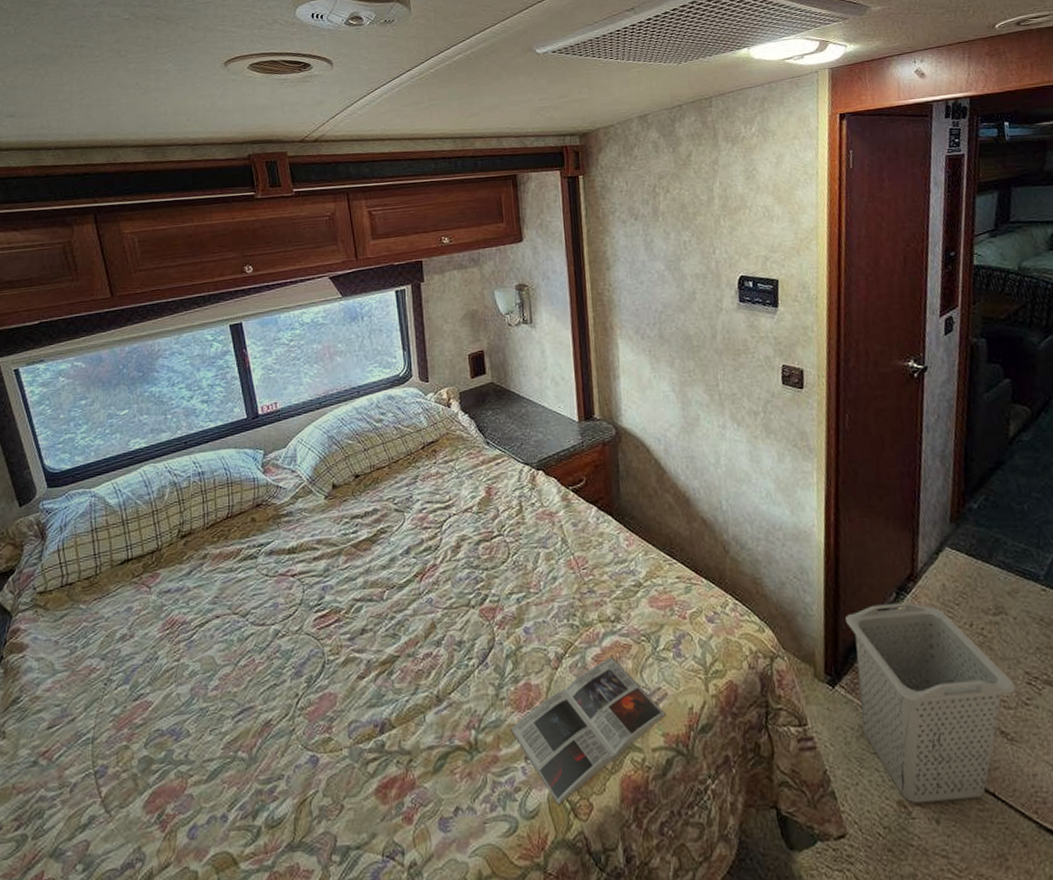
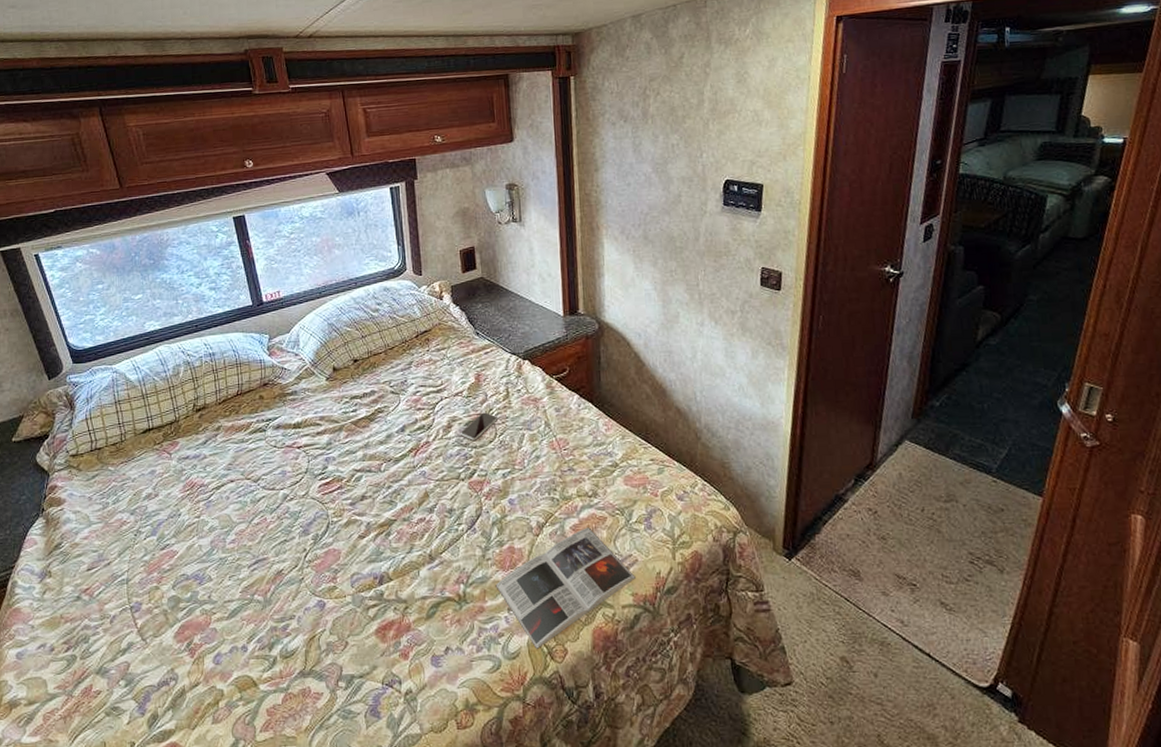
smartphone: none [469,529,510,563] -> present [460,412,498,442]
laundry basket: present [845,602,1017,804] -> none [806,488,959,660]

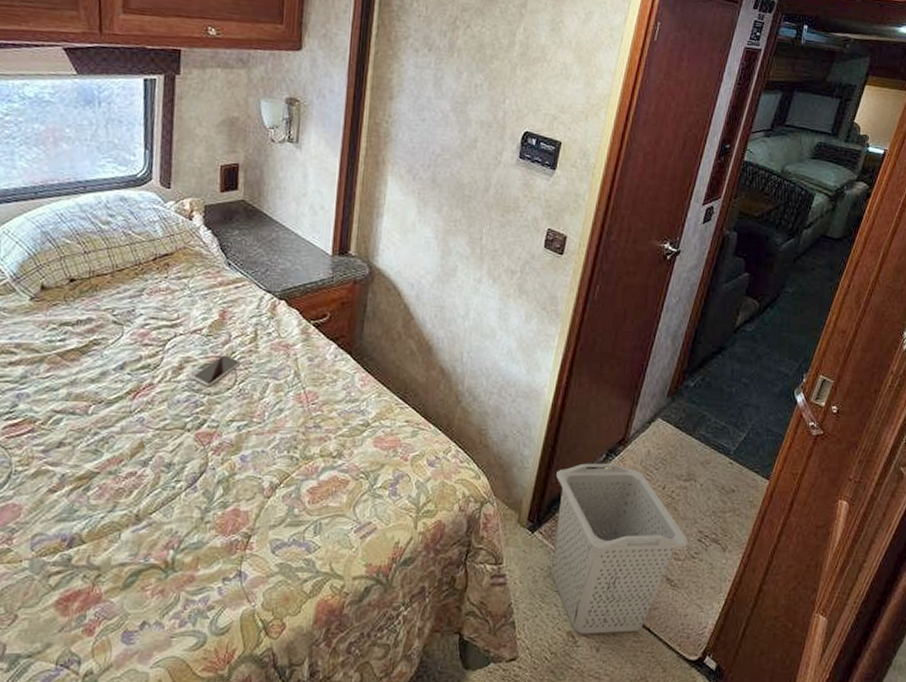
magazine: present [495,527,635,649] -> none [212,491,372,624]
laundry basket: none [806,488,959,660] -> present [550,463,688,635]

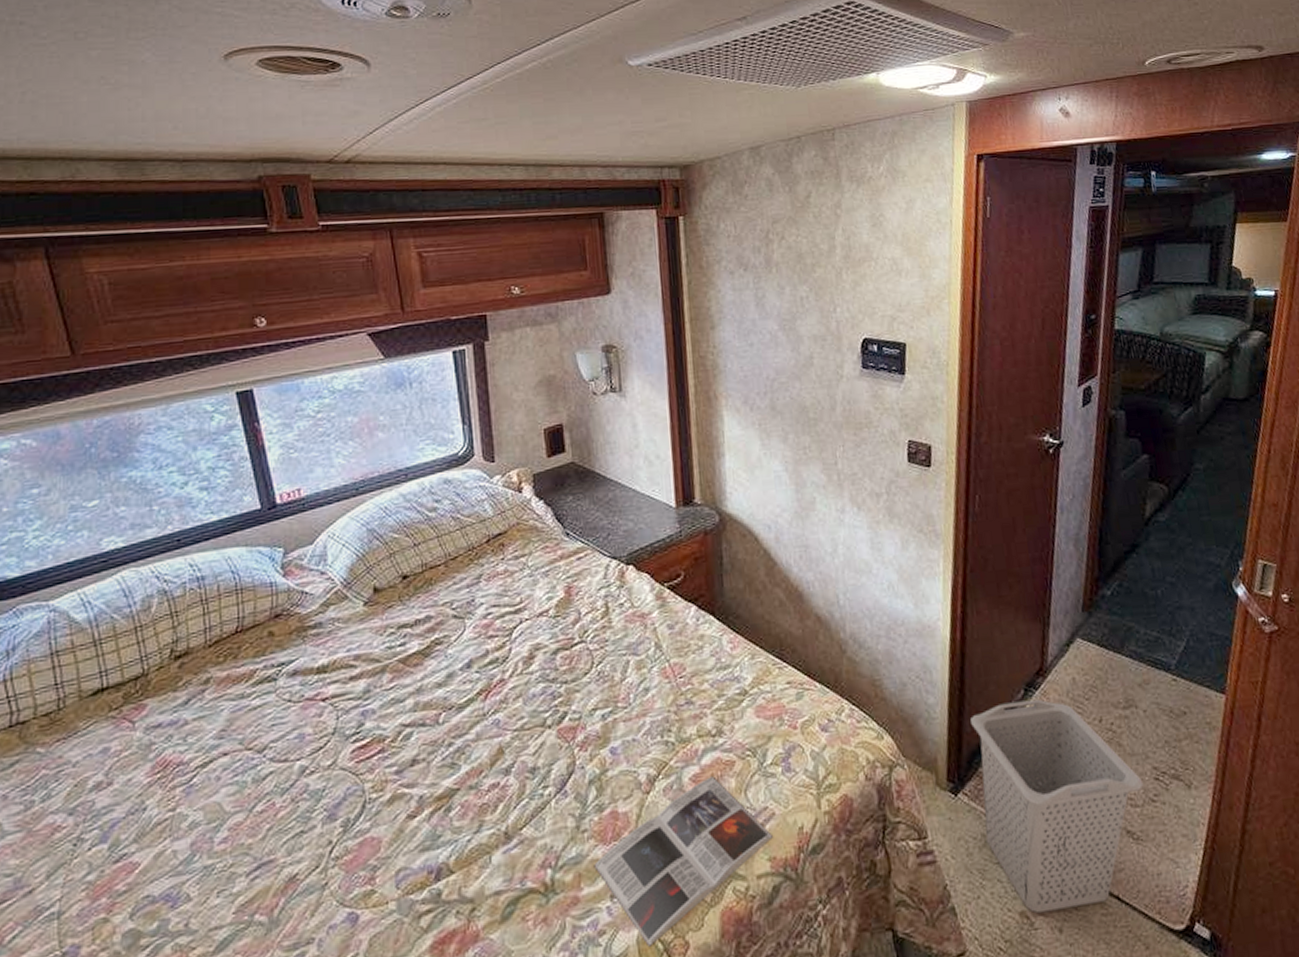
smartphone: present [192,355,240,388] -> none [545,635,594,675]
magazine: none [212,491,372,624] -> present [594,776,773,947]

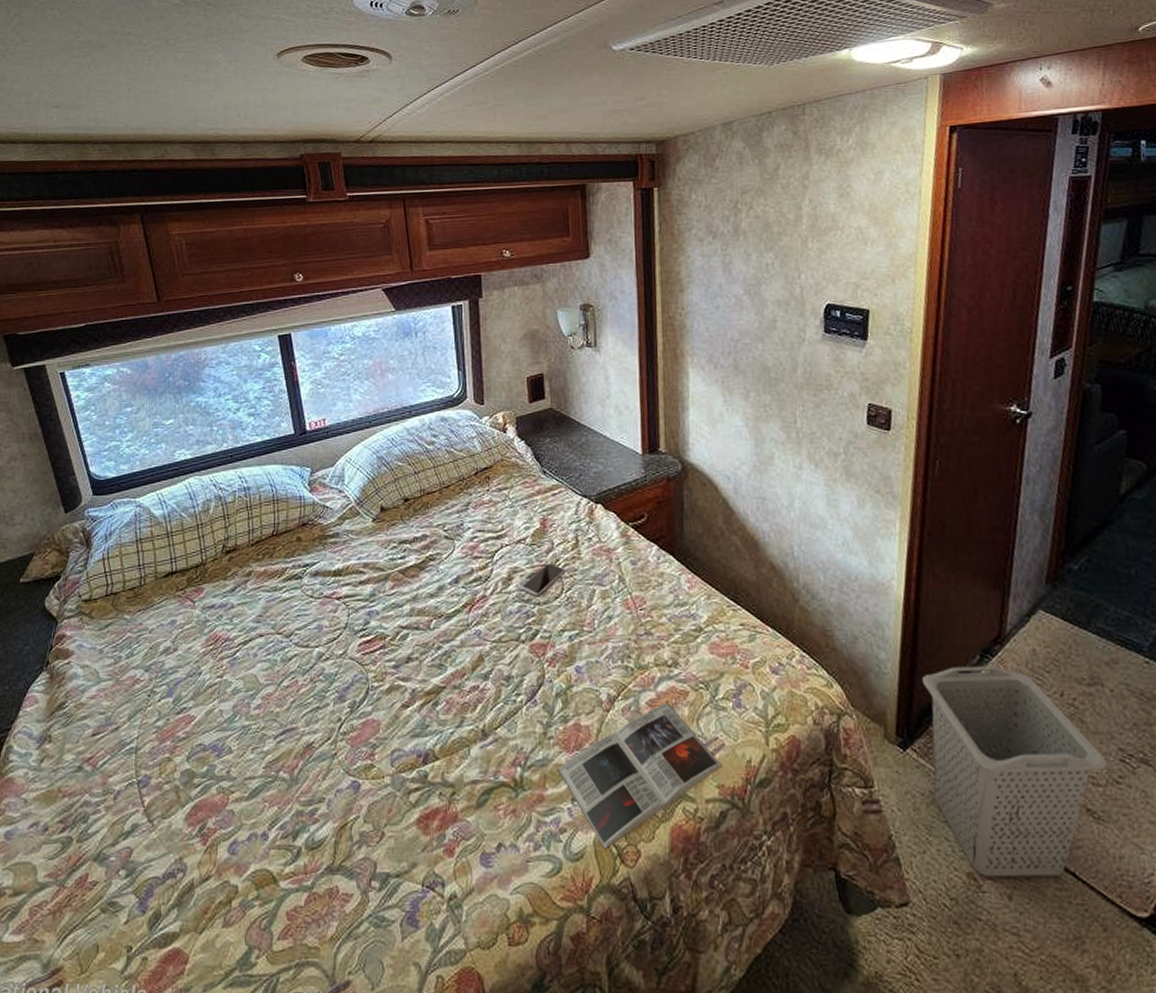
smartphone: none [545,635,594,675] -> present [521,563,565,597]

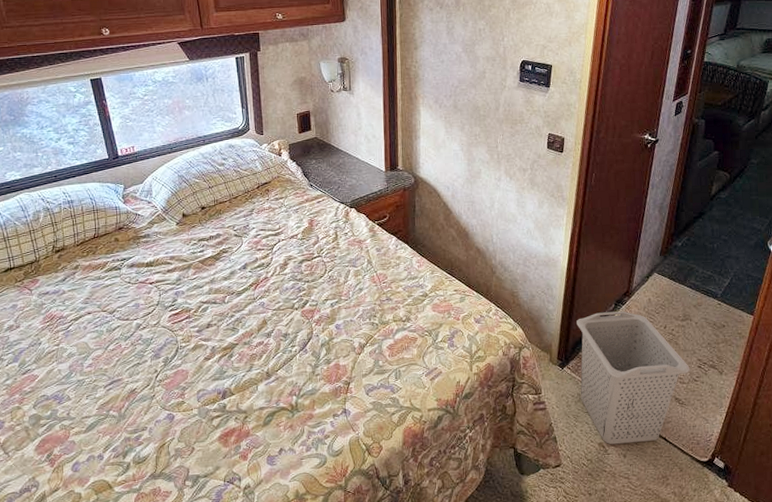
smartphone: present [521,563,565,597] -> none [294,252,327,277]
magazine: present [558,703,722,849] -> none [323,346,440,447]

